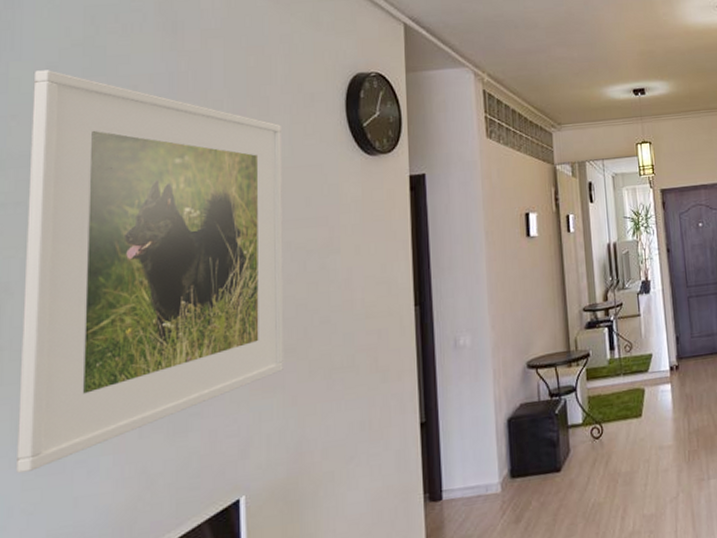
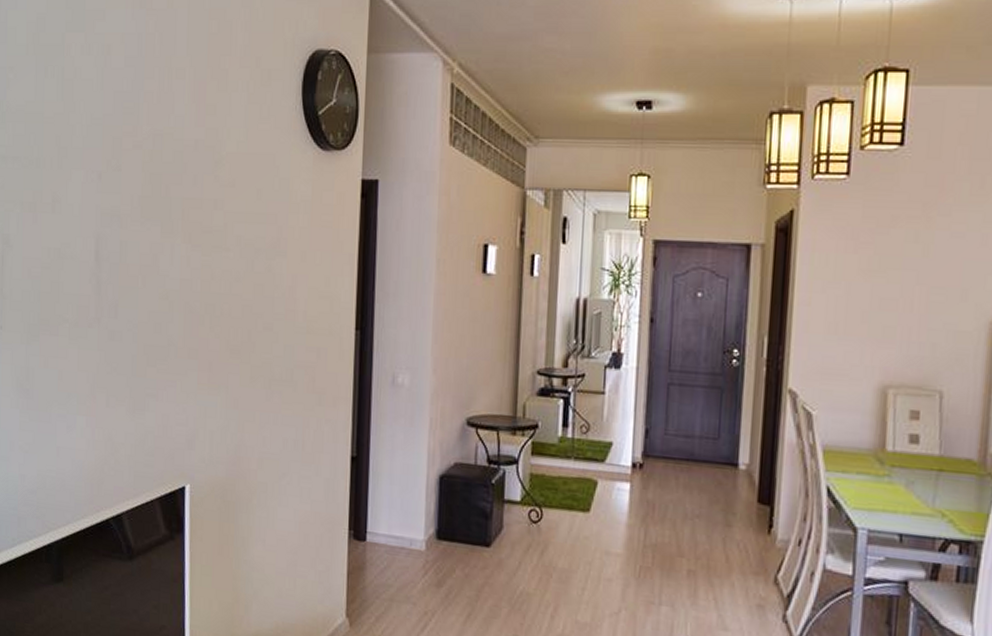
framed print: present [16,70,284,473] -> none [16,21,238,414]

